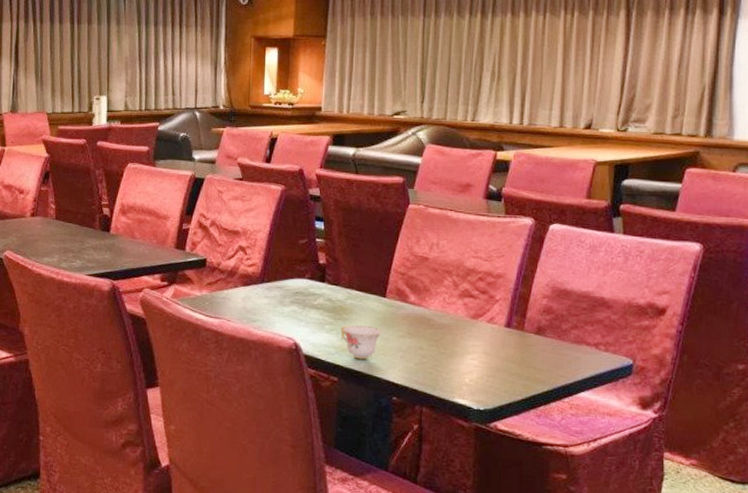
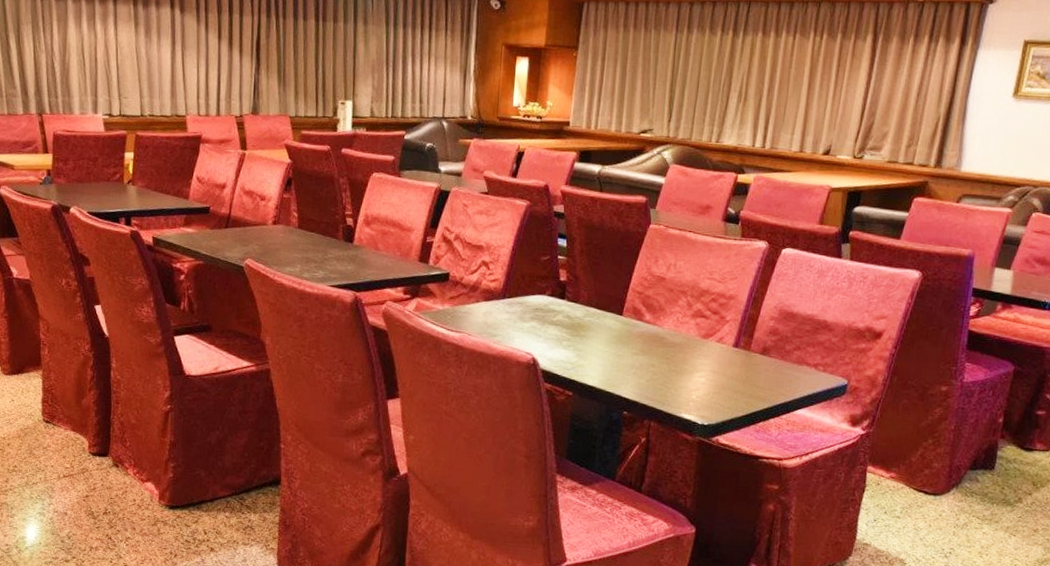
teacup: present [340,325,382,360] -> none [577,342,617,375]

